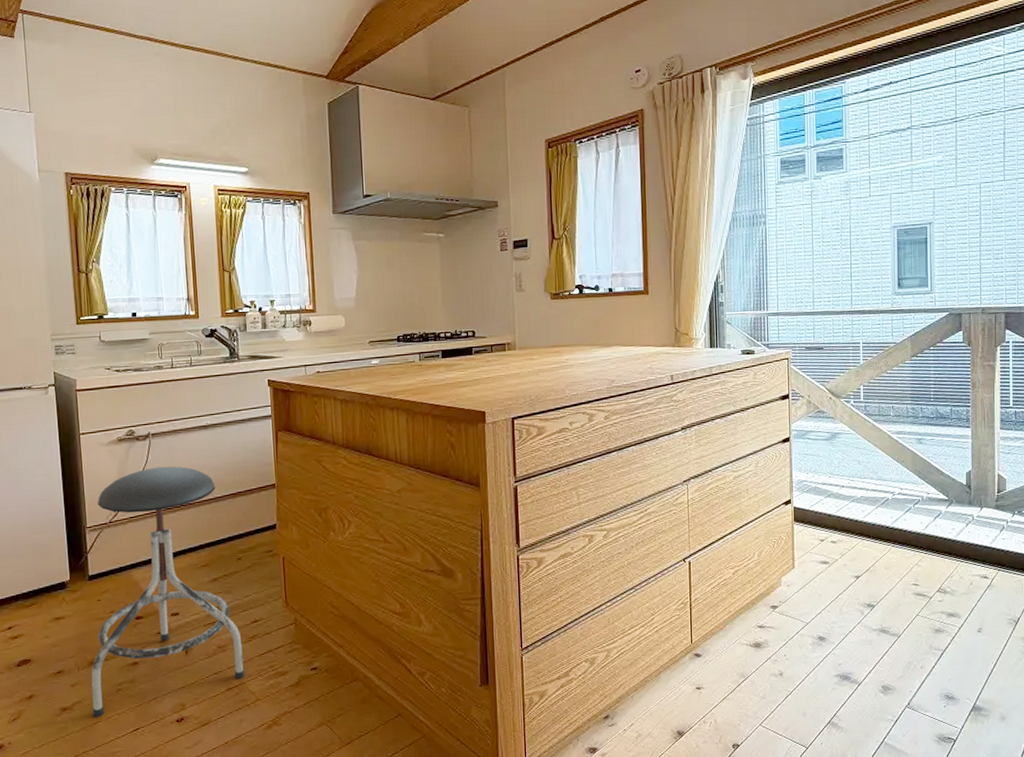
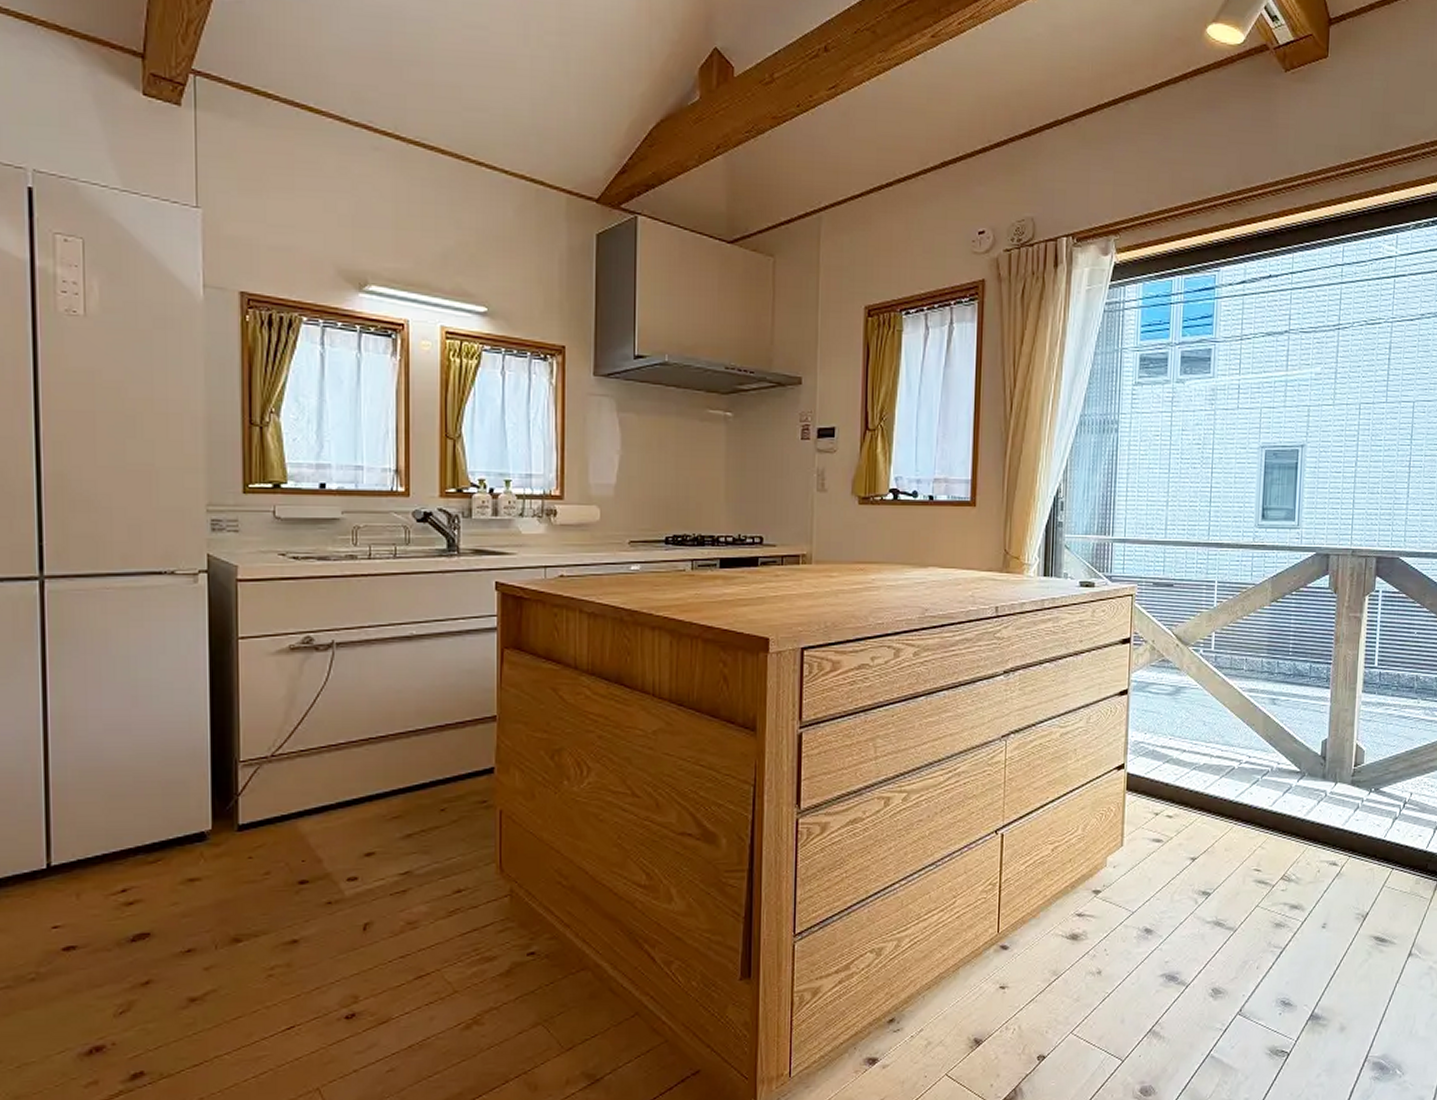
stool: present [91,466,244,718] -> none [232,686,439,1012]

